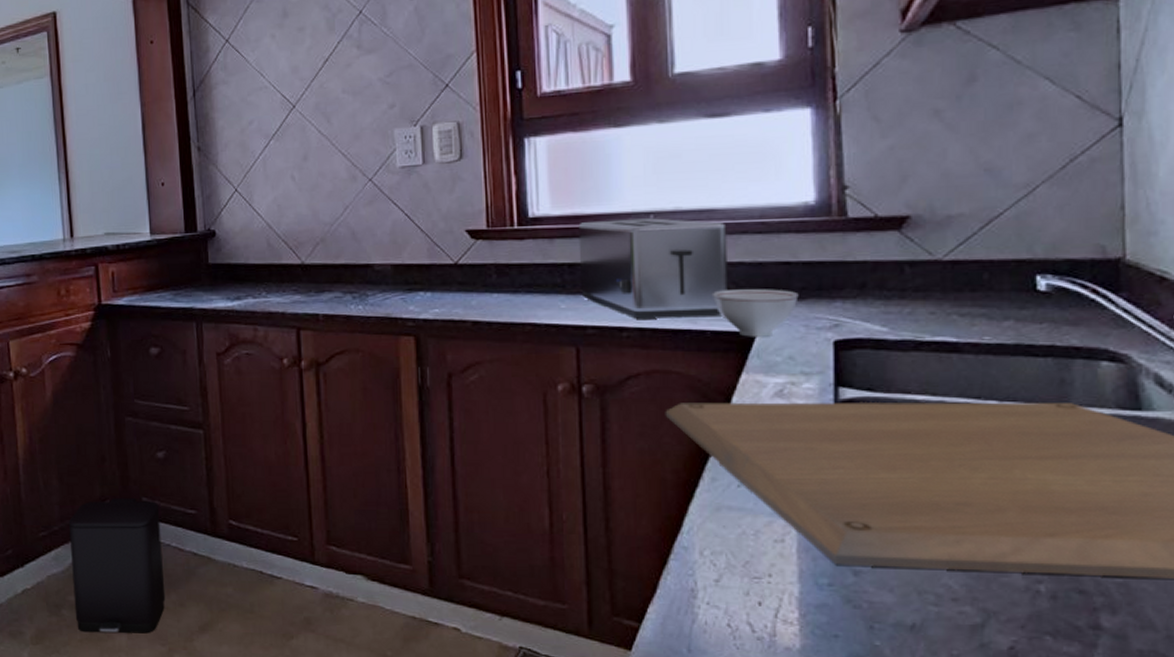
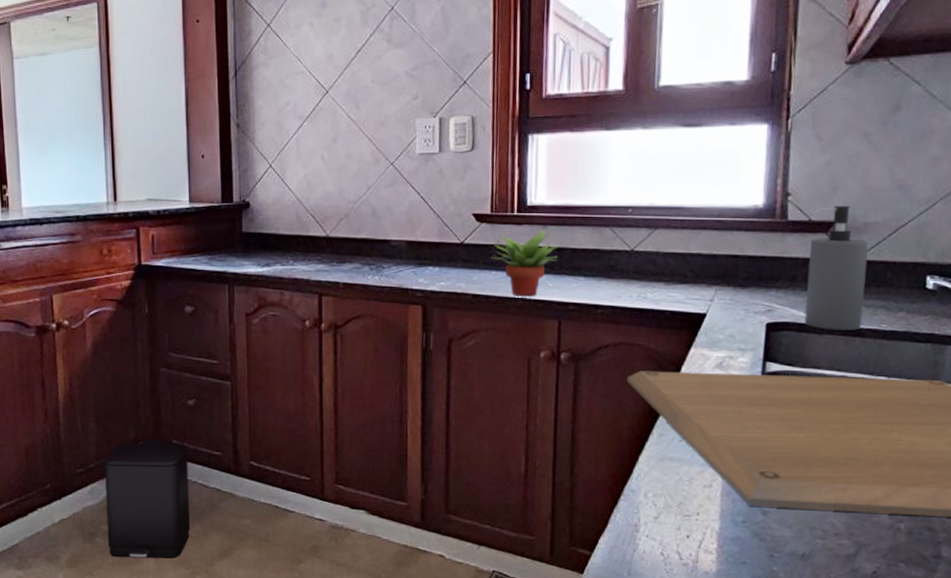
succulent plant: none [491,241,573,323] -> present [491,228,562,298]
toaster: present [578,218,729,319] -> none [566,211,691,299]
bowl: present [711,289,799,337] -> none [673,277,743,318]
soap dispenser: none [872,196,957,346] -> present [804,205,869,331]

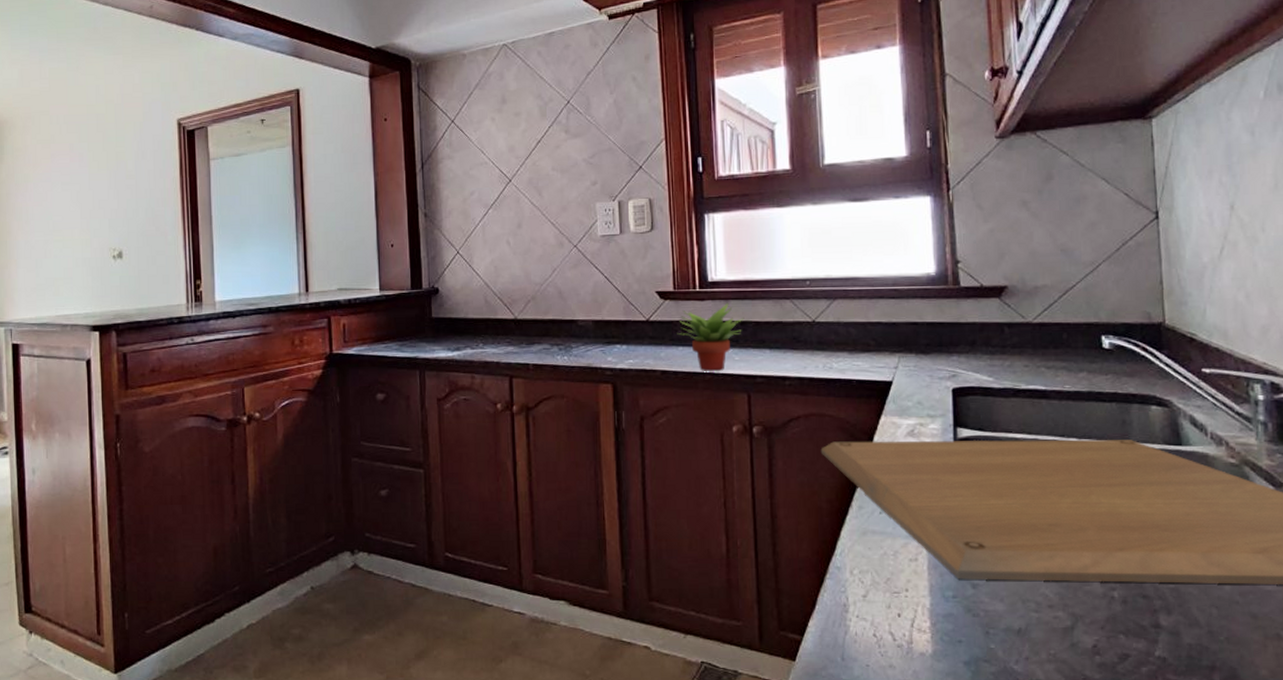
pedal bin: present [104,439,191,559] -> none [294,533,385,664]
soap dispenser: present [804,205,869,331] -> none [978,270,1045,393]

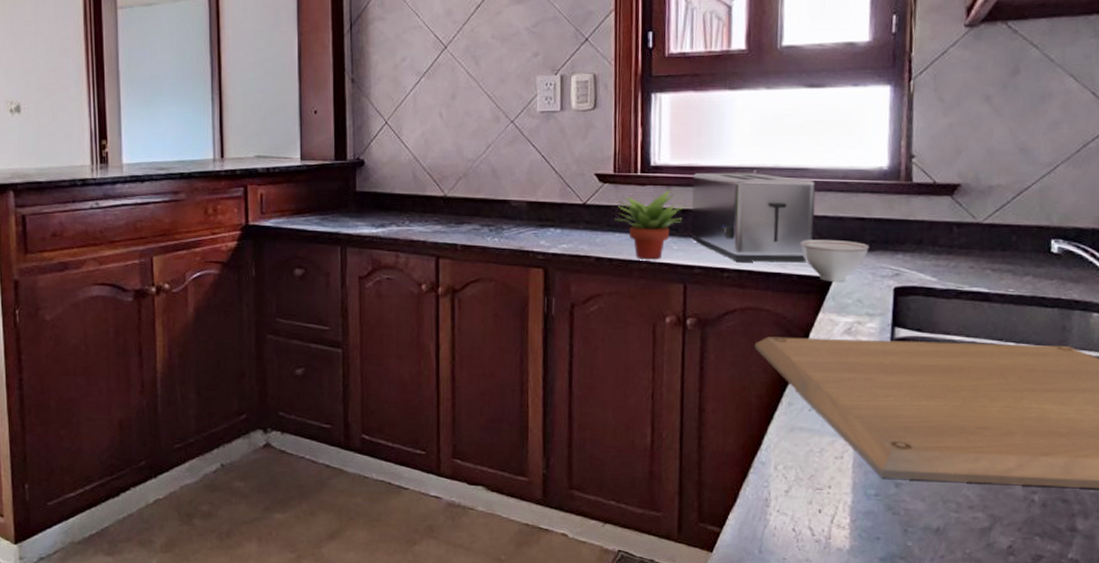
toaster: none [749,284,870,369] -> present [691,172,816,263]
bowl: none [856,345,924,385] -> present [799,240,869,282]

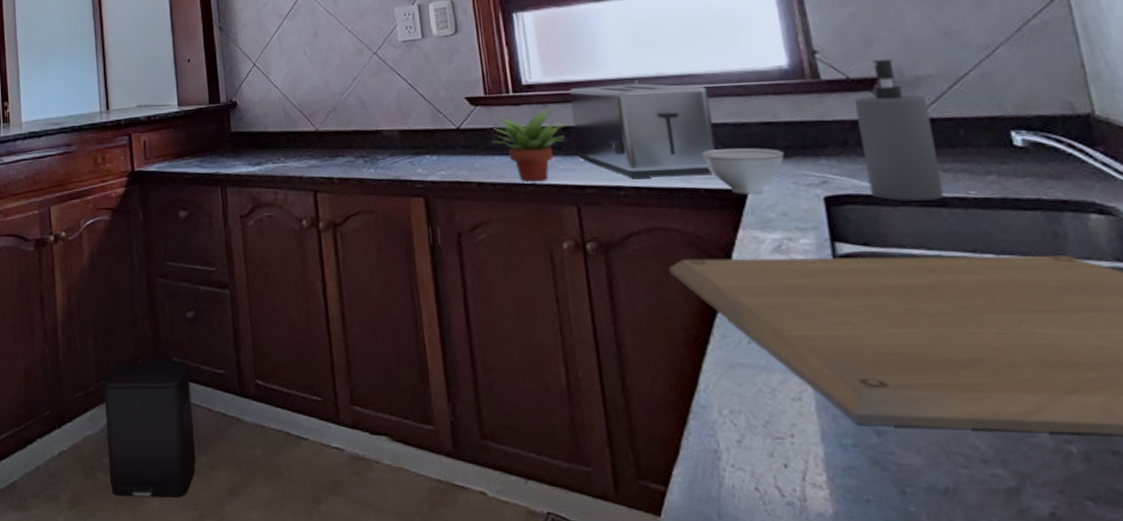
pedal bin: none [204,411,297,542] -> present [103,357,197,498]
soap dispenser: none [932,168,993,295] -> present [843,59,944,201]

